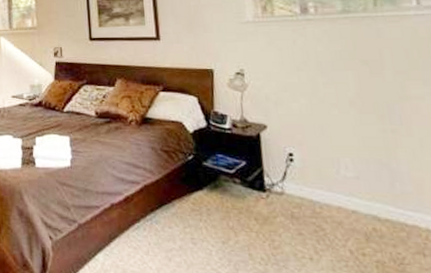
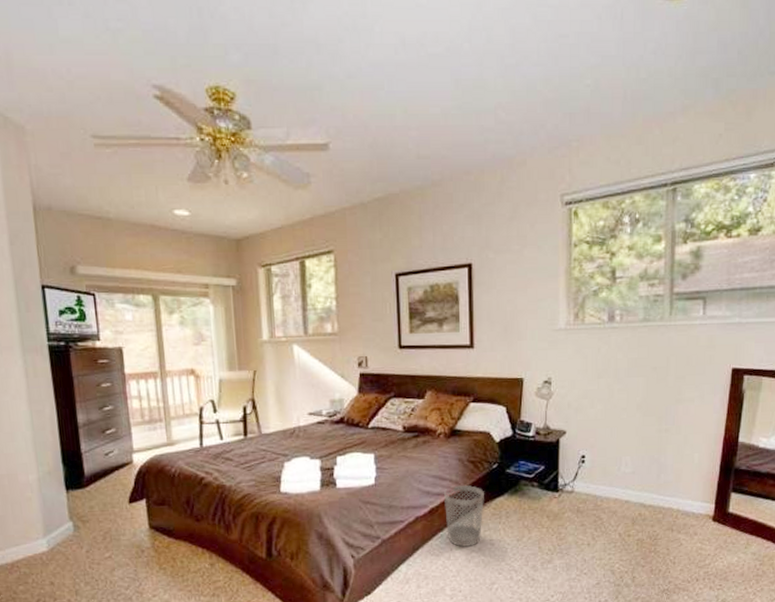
wastebasket: none [139,174,182,243] -> present [444,485,484,547]

